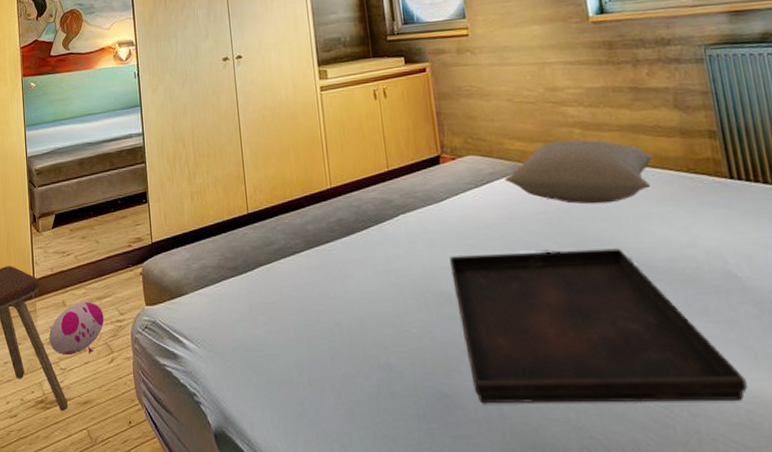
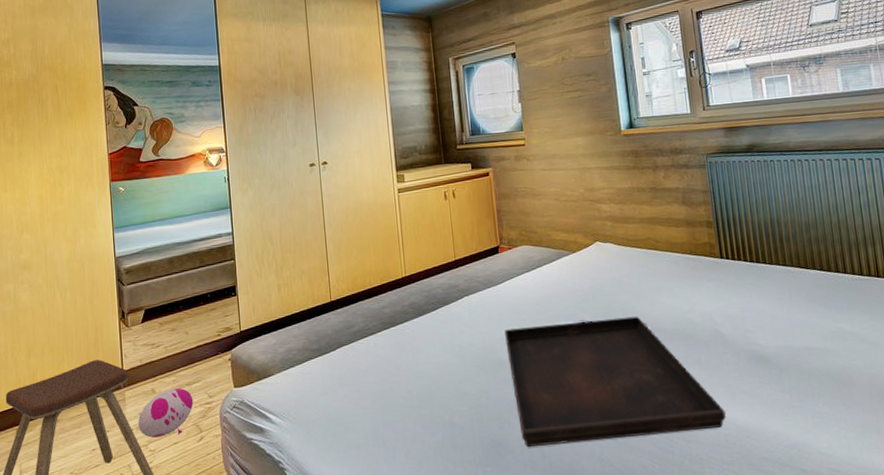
pillow: present [504,139,653,204] -> none [550,230,666,282]

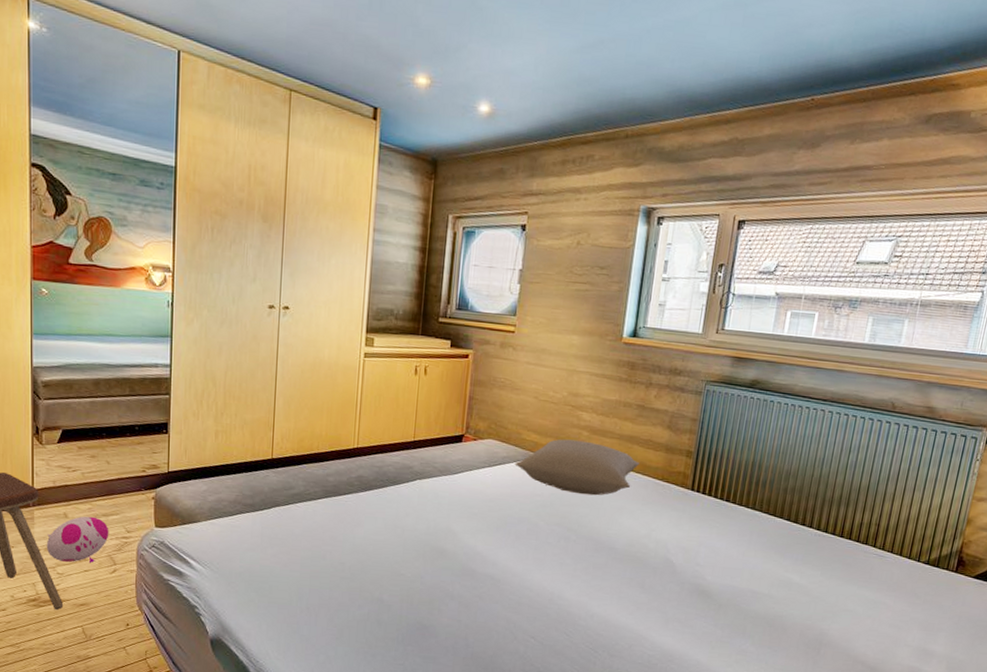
serving tray: present [504,316,726,447] -> none [449,520,655,648]
pillow: none [550,230,666,282] -> present [514,439,639,496]

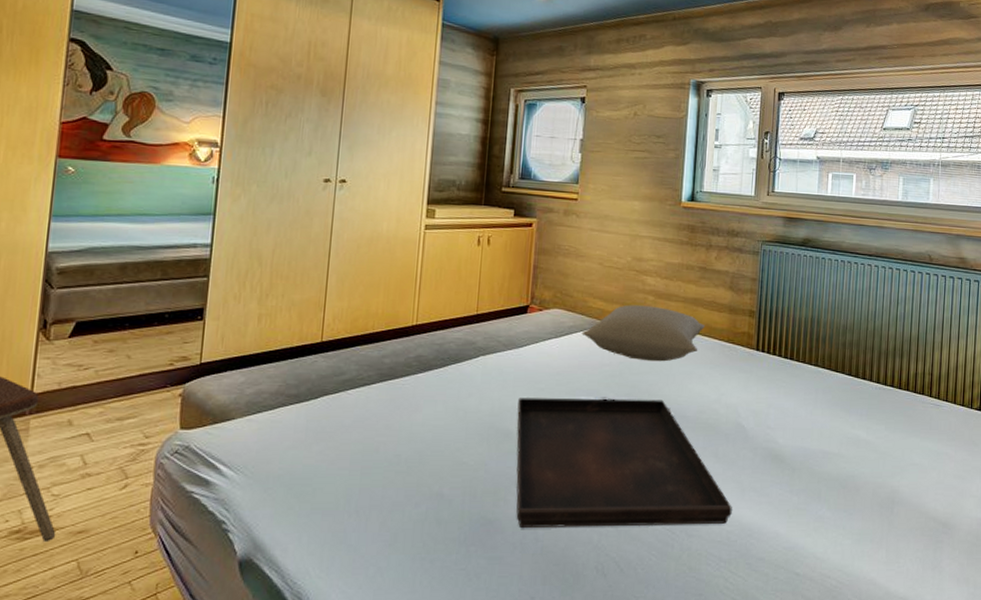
plush toy: present [46,516,109,563] -> none [41,422,123,479]
serving tray: none [449,520,655,648] -> present [516,397,732,528]

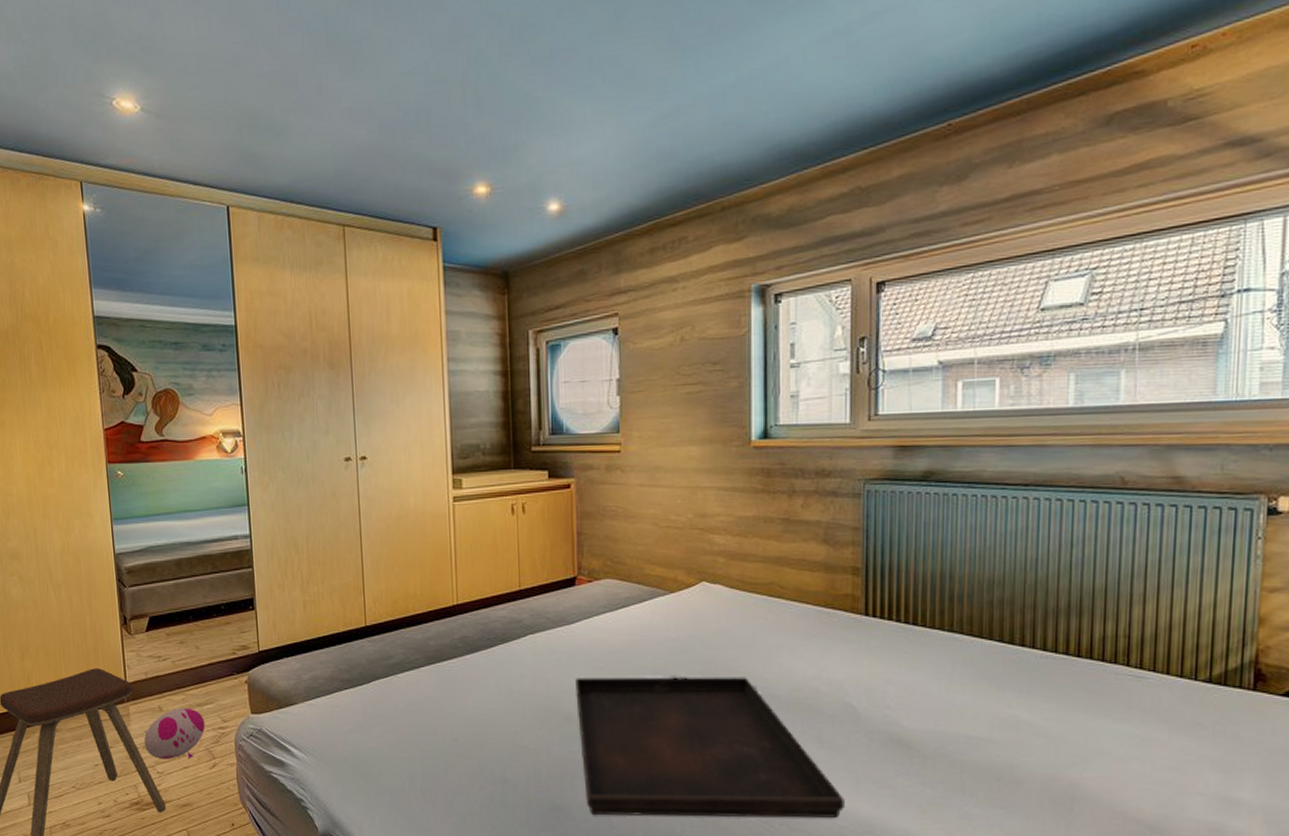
plush toy: none [41,422,123,479] -> present [143,707,206,759]
pillow: present [581,305,705,362] -> none [640,569,793,634]

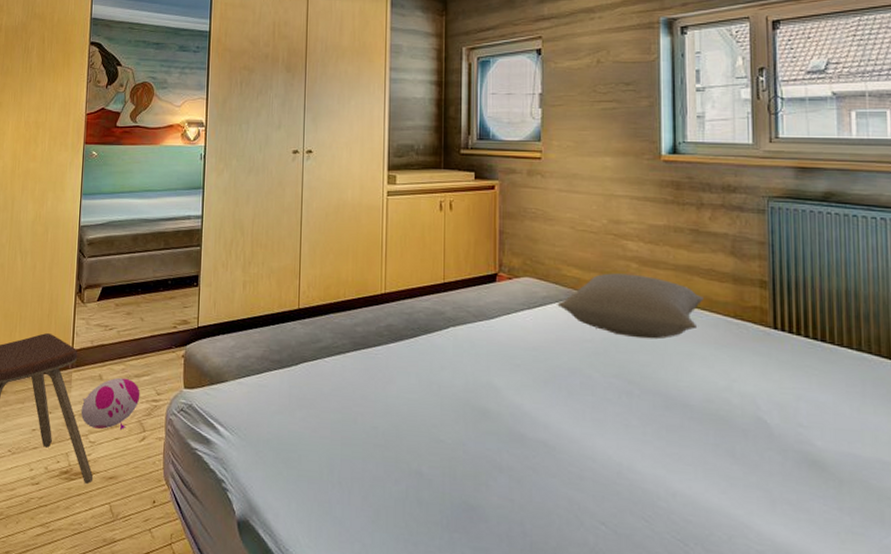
serving tray: present [575,677,845,818] -> none [493,373,761,541]
pillow: none [640,569,793,634] -> present [557,273,704,340]

